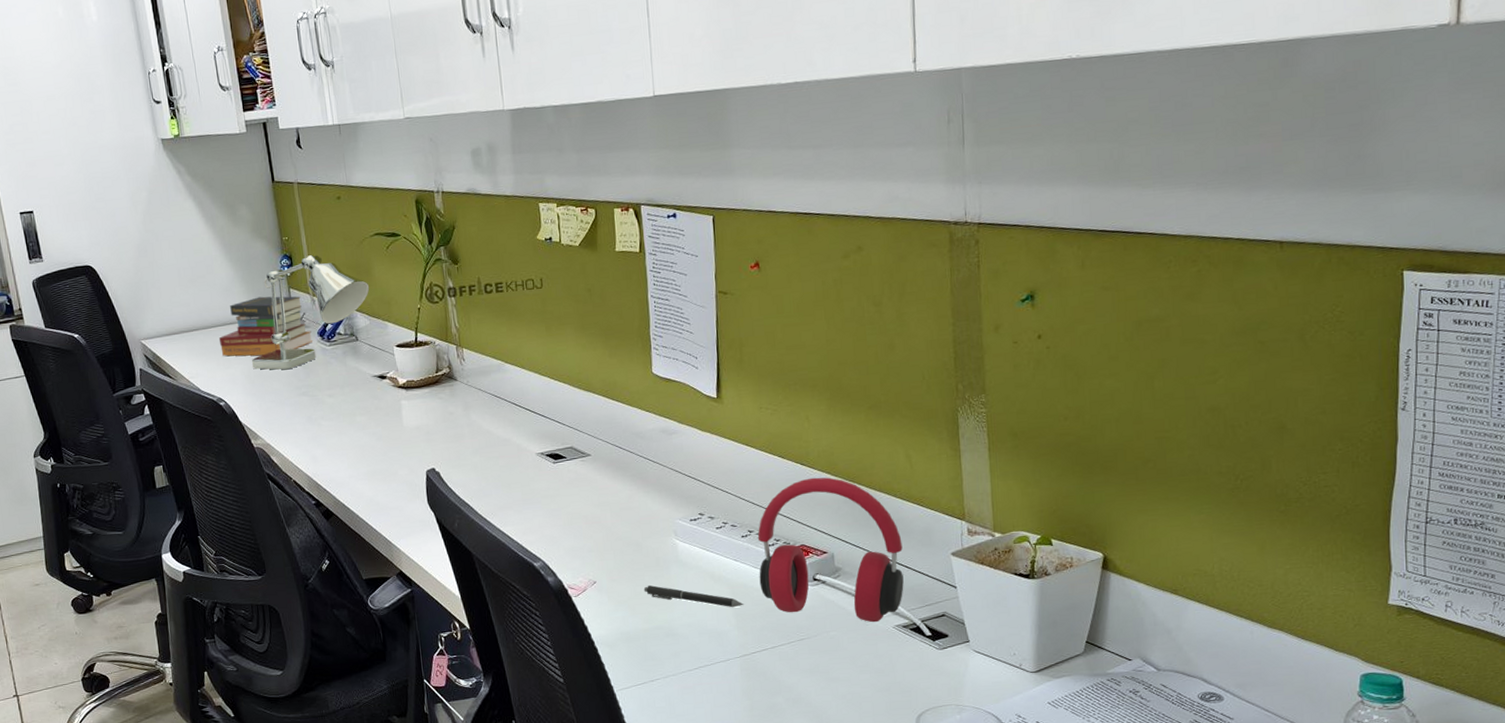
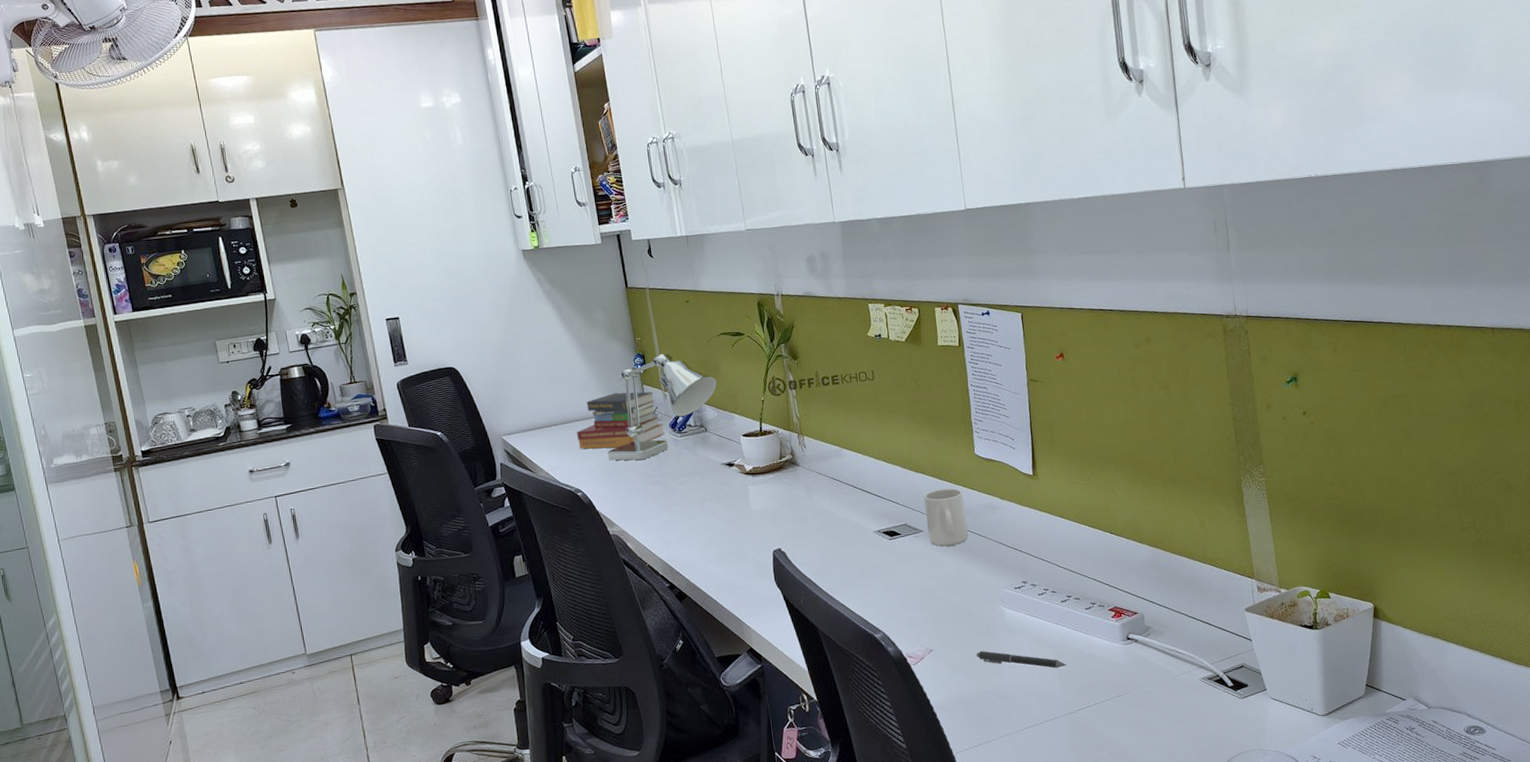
cup: none [592,409,641,473] -> present [923,488,969,547]
headphones: present [757,477,904,623] -> none [1075,544,1207,677]

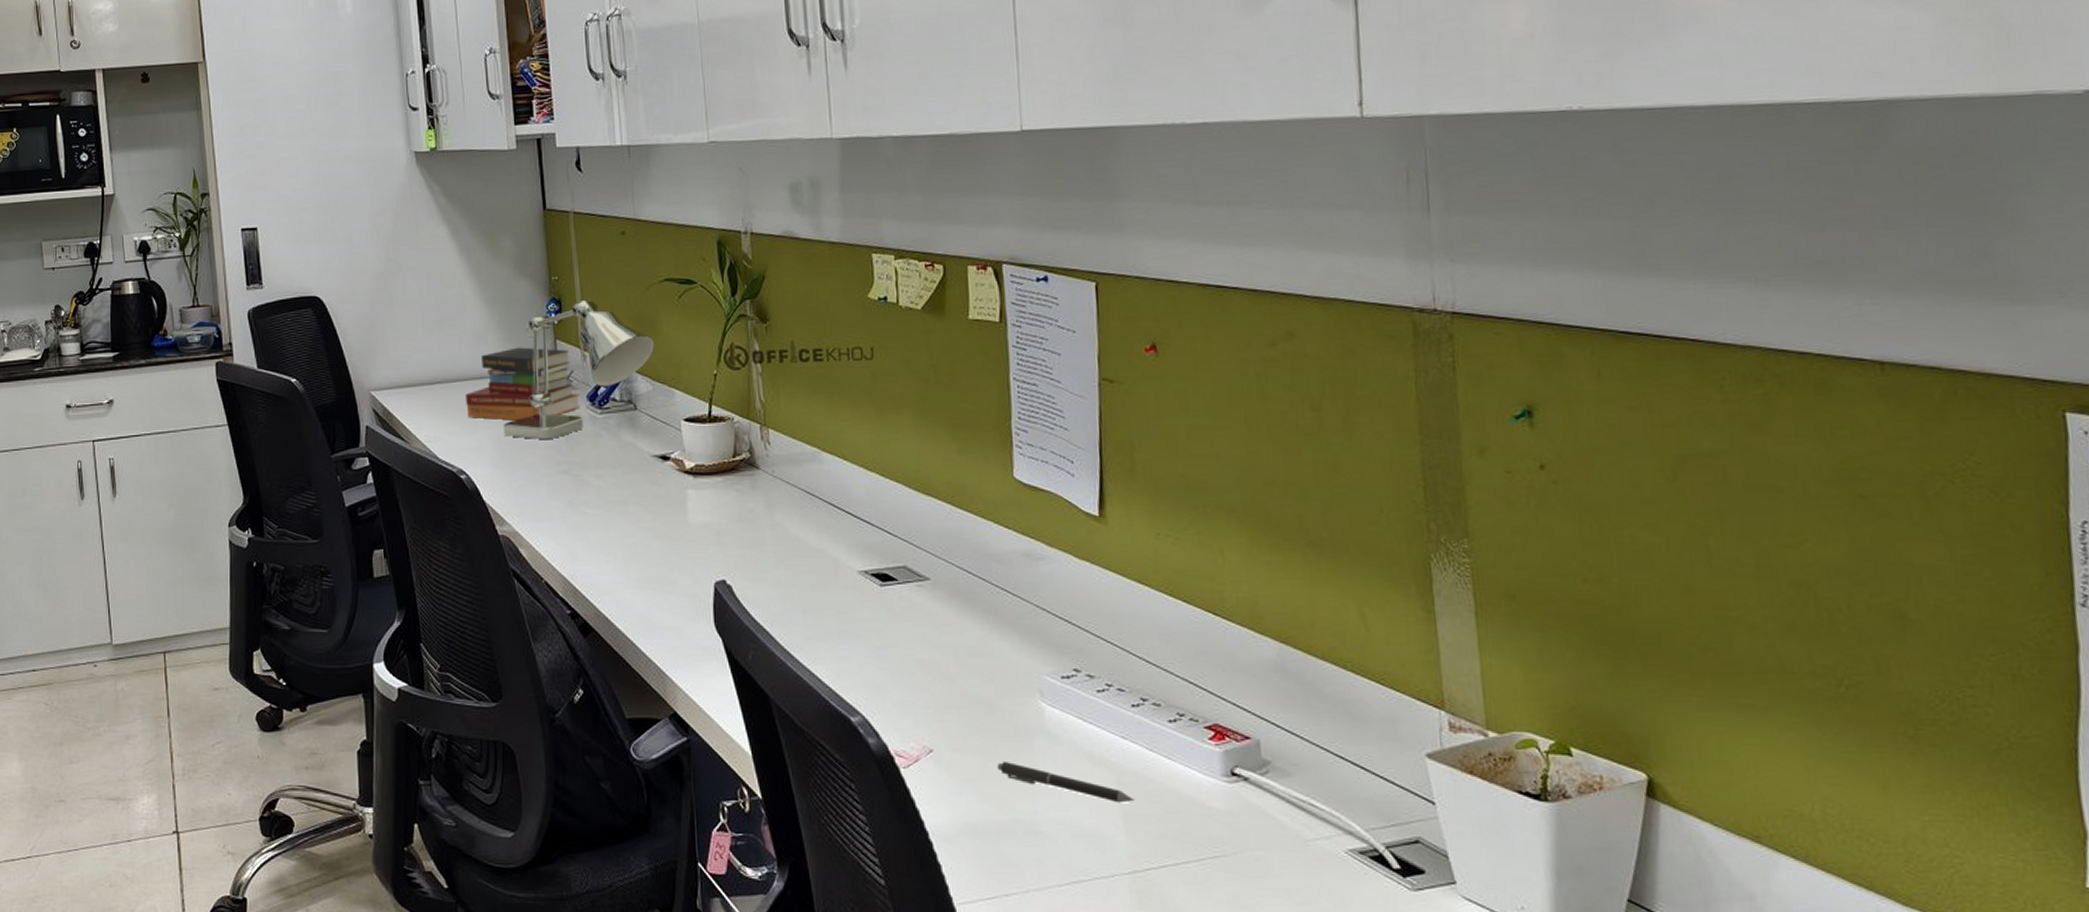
cup: present [923,488,969,547] -> none [933,522,997,604]

